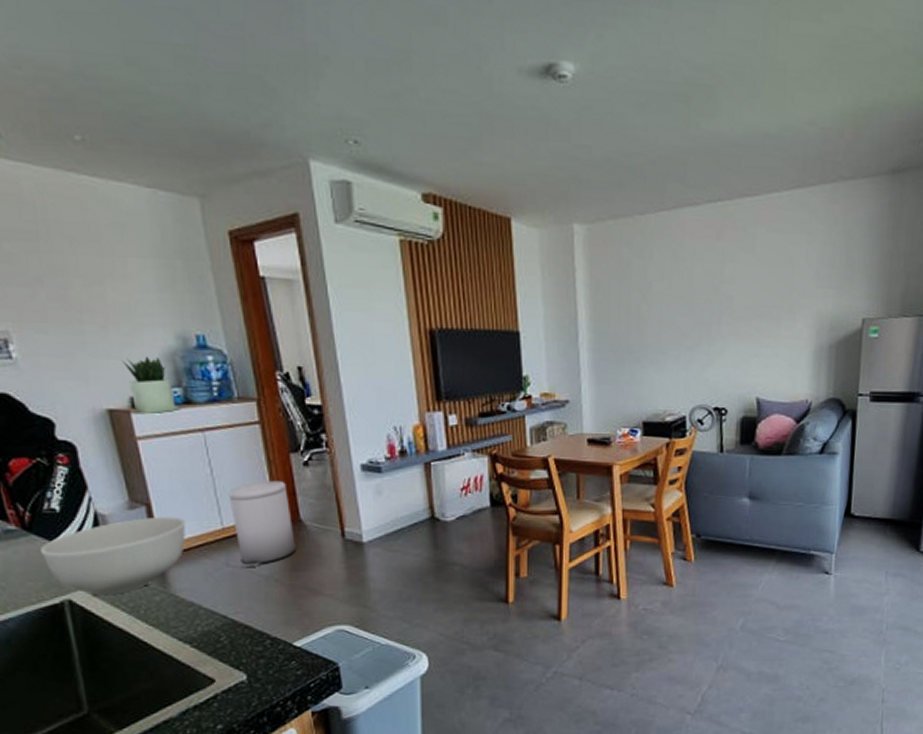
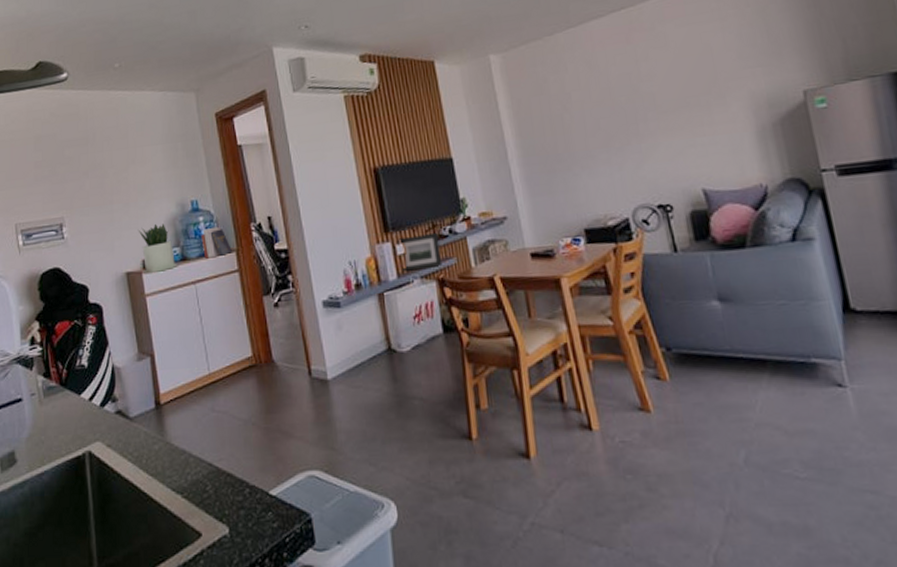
bowl: present [39,516,186,596] -> none [71,365,180,446]
books: none [210,369,251,405] -> present [201,226,232,259]
pedal bin: present [228,480,296,567] -> none [214,323,270,412]
picture frame: none [451,407,497,443] -> present [398,232,443,272]

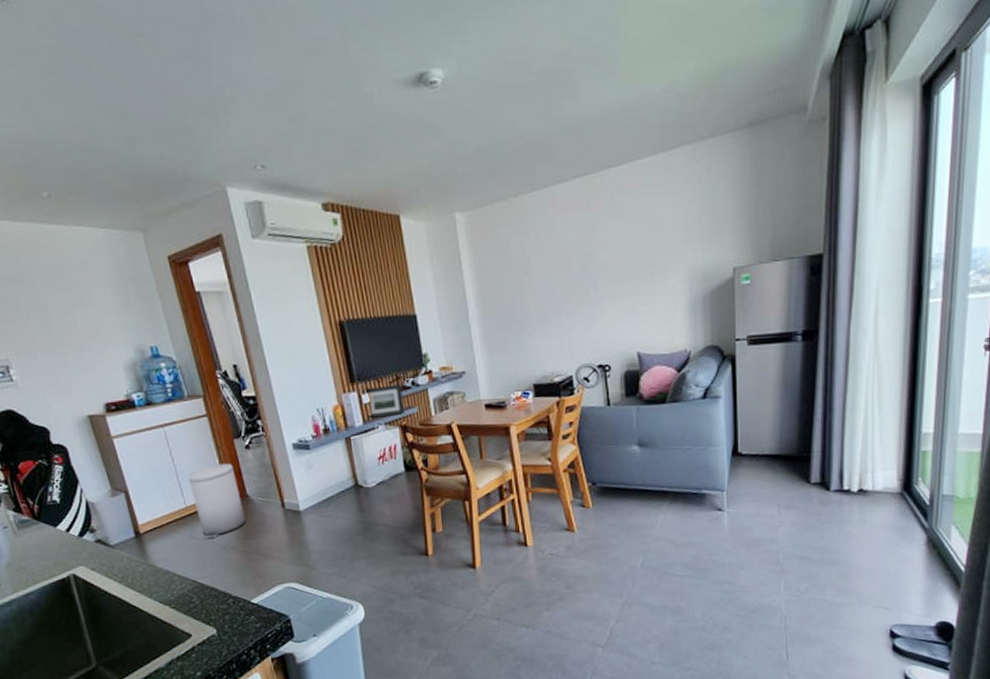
planter: present [138,223,178,275] -> none [95,368,143,418]
books: present [201,226,232,259] -> none [165,373,199,404]
pedal bin: none [214,323,270,412] -> present [187,463,246,538]

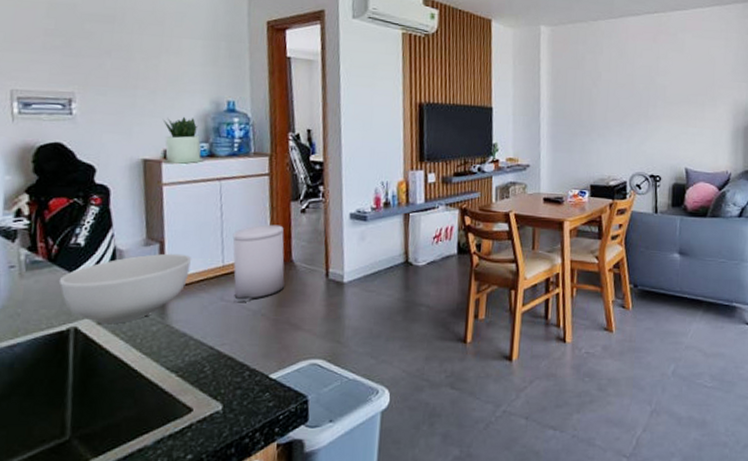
bowl: none [47,500,158,570] -> present [58,253,191,325]
planter: none [95,368,143,418] -> present [162,116,204,165]
picture frame: present [363,383,405,418] -> none [430,168,468,198]

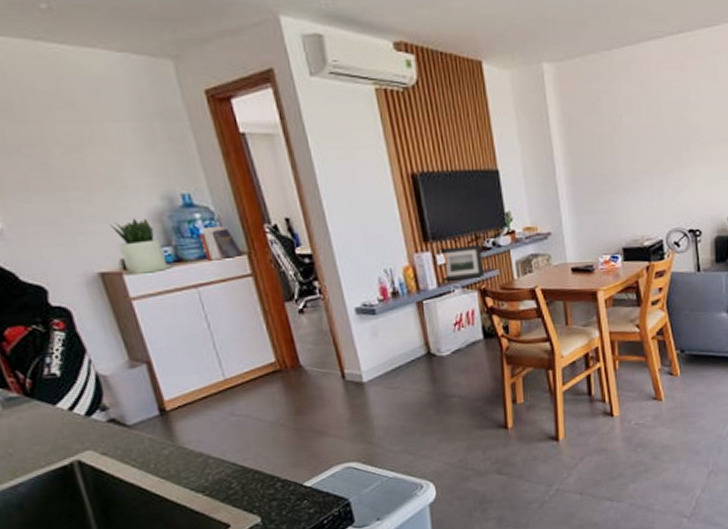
bowl: present [58,253,191,325] -> none [43,372,189,454]
pedal bin: present [232,224,285,302] -> none [227,329,298,415]
books: none [233,129,265,159] -> present [199,225,242,261]
picture frame: none [430,168,468,198] -> present [438,244,485,281]

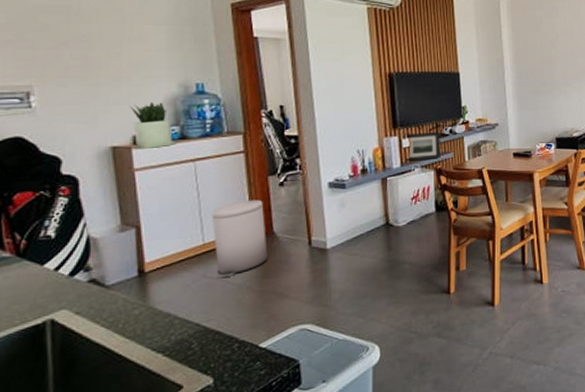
books: present [199,225,242,261] -> none [205,110,239,139]
pedal bin: none [227,329,298,415] -> present [211,199,268,278]

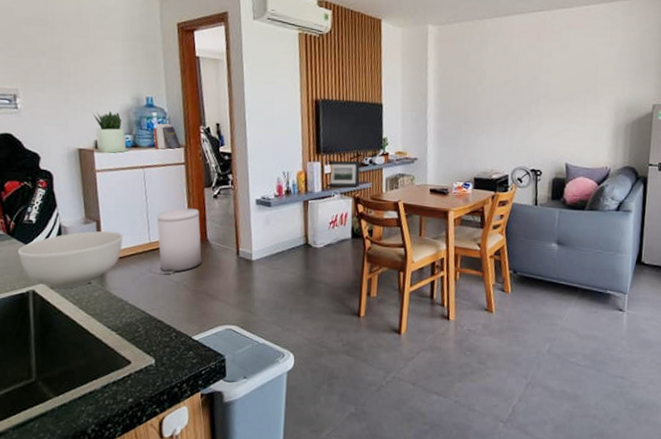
bowl: none [30,236,170,314] -> present [17,231,123,289]
books: none [205,110,239,139] -> present [153,123,181,150]

